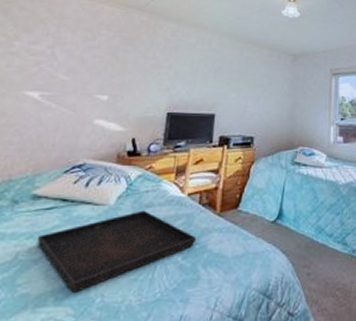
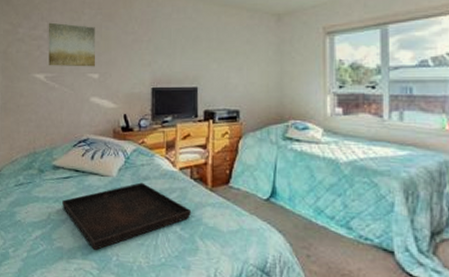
wall art: none [47,39,111,88] -> present [48,22,96,67]

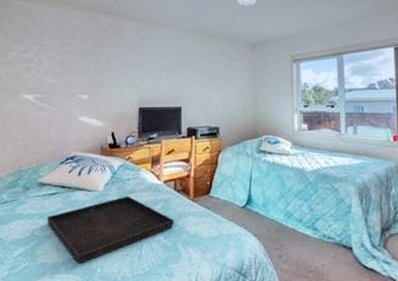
wall art: present [48,22,96,67] -> none [38,46,86,89]

